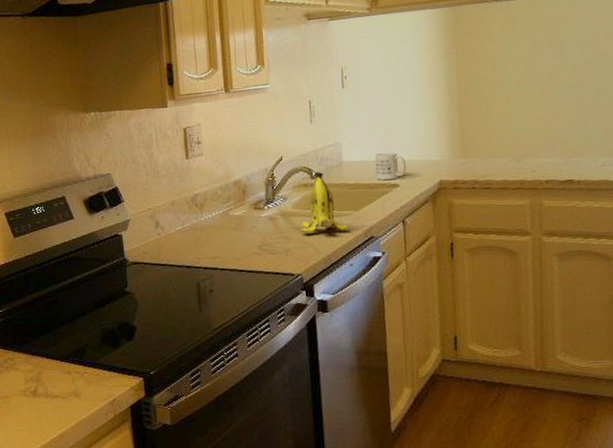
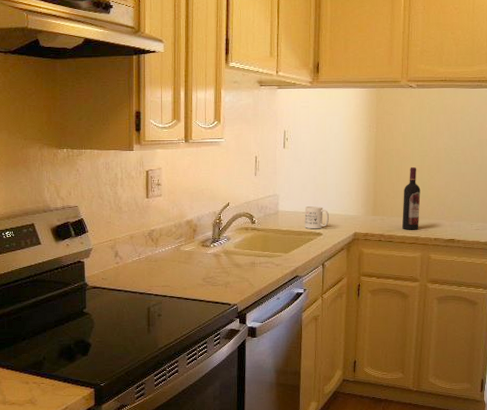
banana: present [301,171,349,234] -> none [239,218,279,270]
wine bottle: none [498,96,524,173] -> present [401,167,421,230]

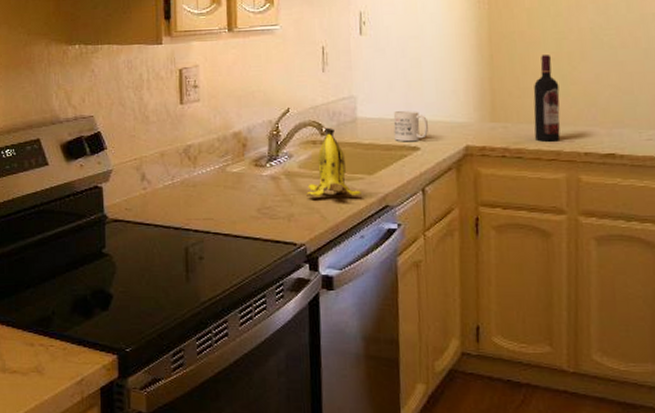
banana: none [239,218,279,270] -> present [306,127,361,198]

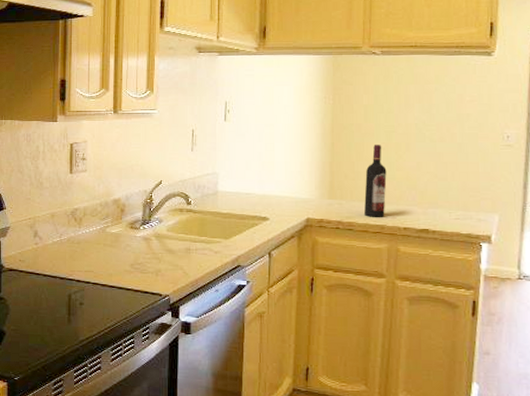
banana: present [306,127,361,198] -> none [172,198,218,257]
mug: present [393,111,428,142] -> none [248,187,276,213]

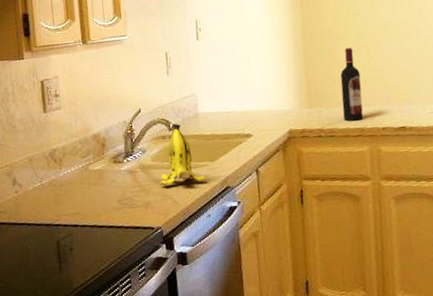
banana: none [172,198,218,257] -> present [160,123,206,186]

